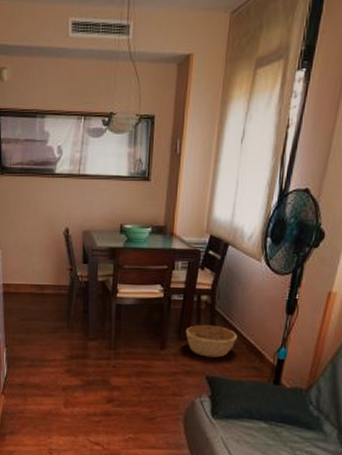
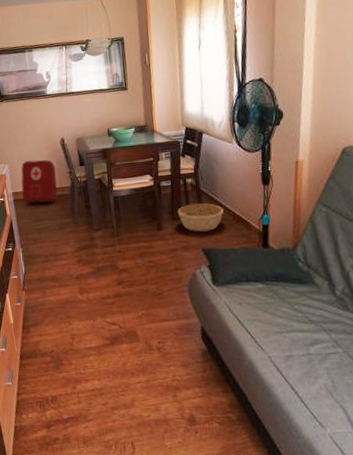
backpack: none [13,249,55,301] -> present [21,159,58,204]

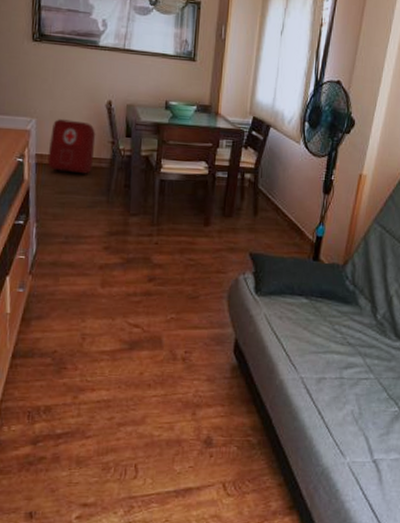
basket: present [177,203,224,232] -> none [229,201,279,235]

